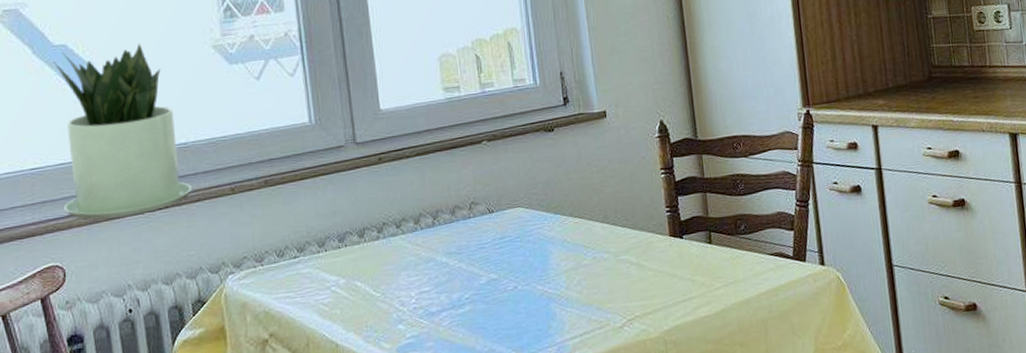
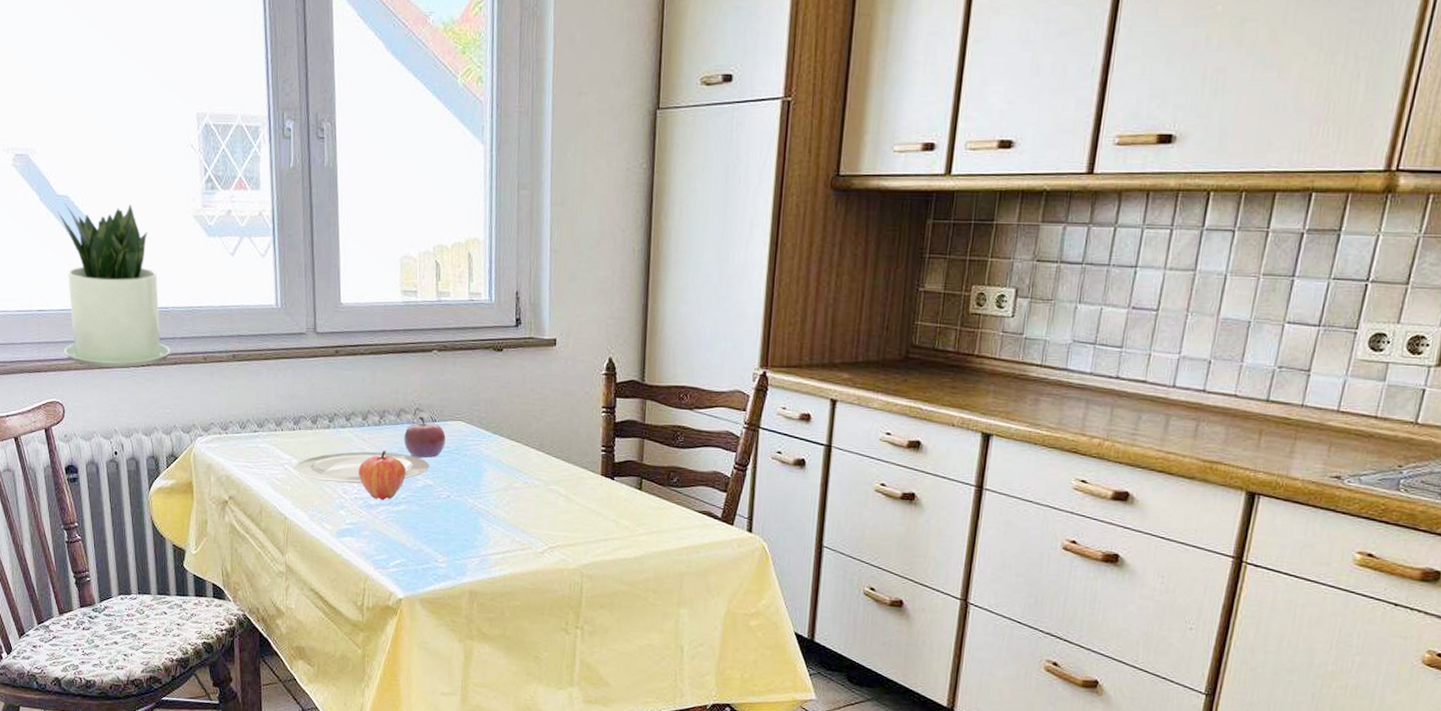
plate: none [342,251,492,298] -> present [294,451,430,484]
fruit: none [414,251,468,306] -> present [358,450,406,501]
fruit: none [461,210,506,254] -> present [404,416,446,459]

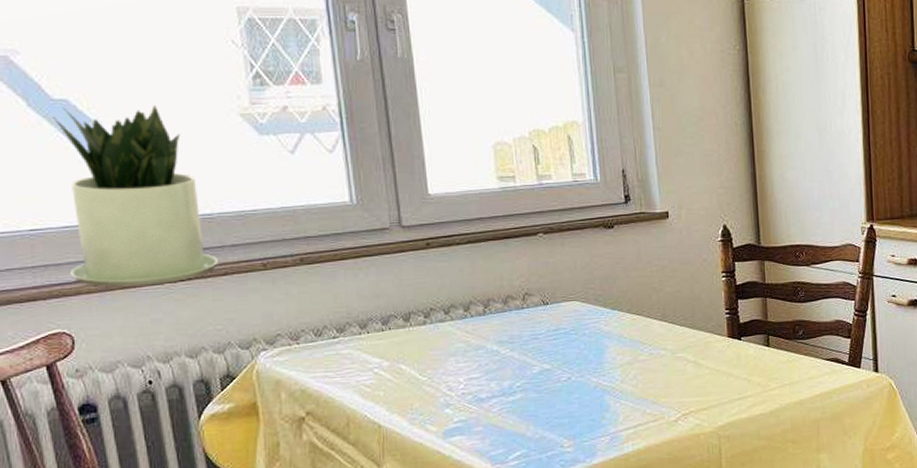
plate: present [294,451,430,484] -> none [385,341,545,382]
fruit: present [358,450,406,501] -> none [463,339,520,393]
fruit: present [404,416,446,459] -> none [513,301,561,344]

